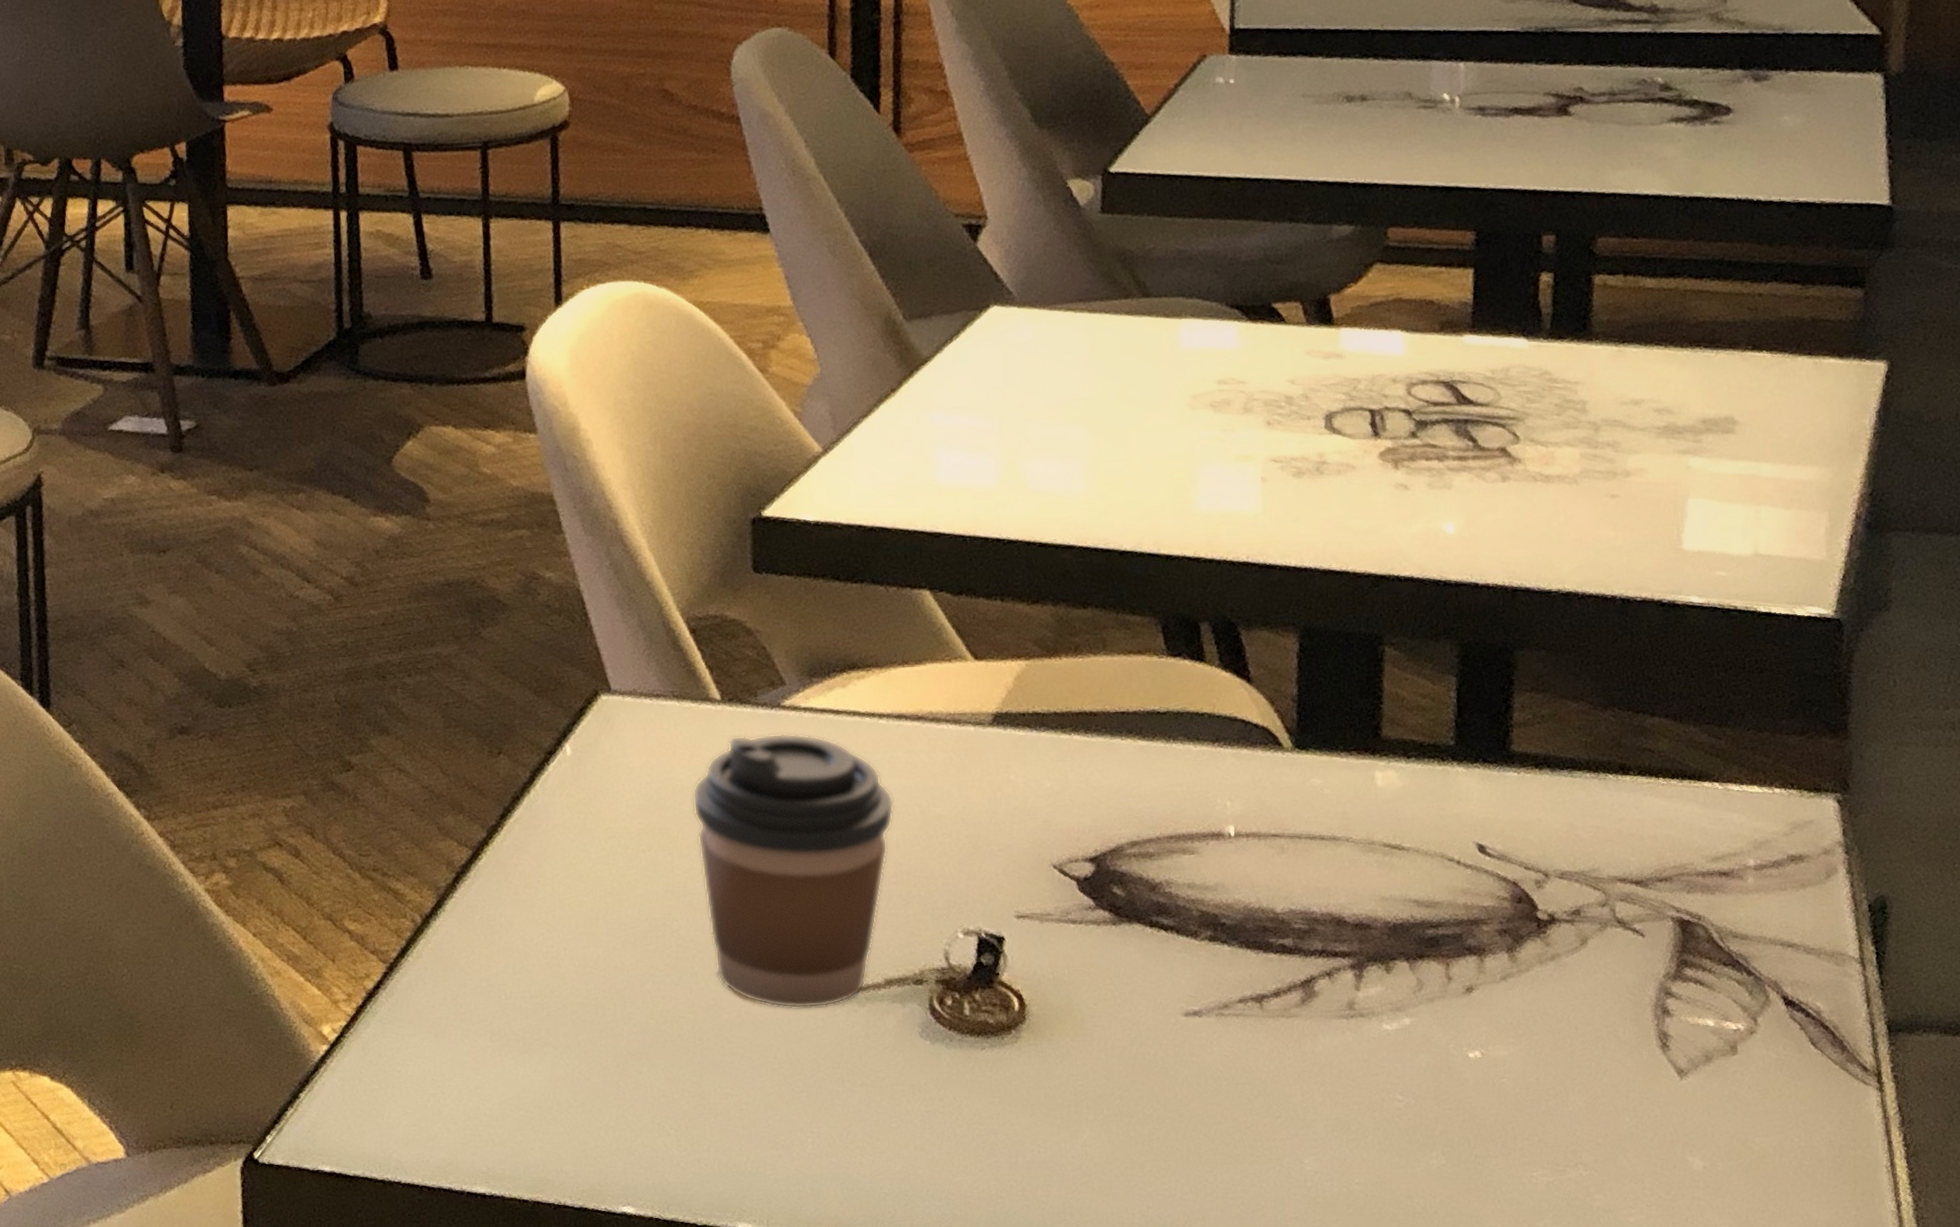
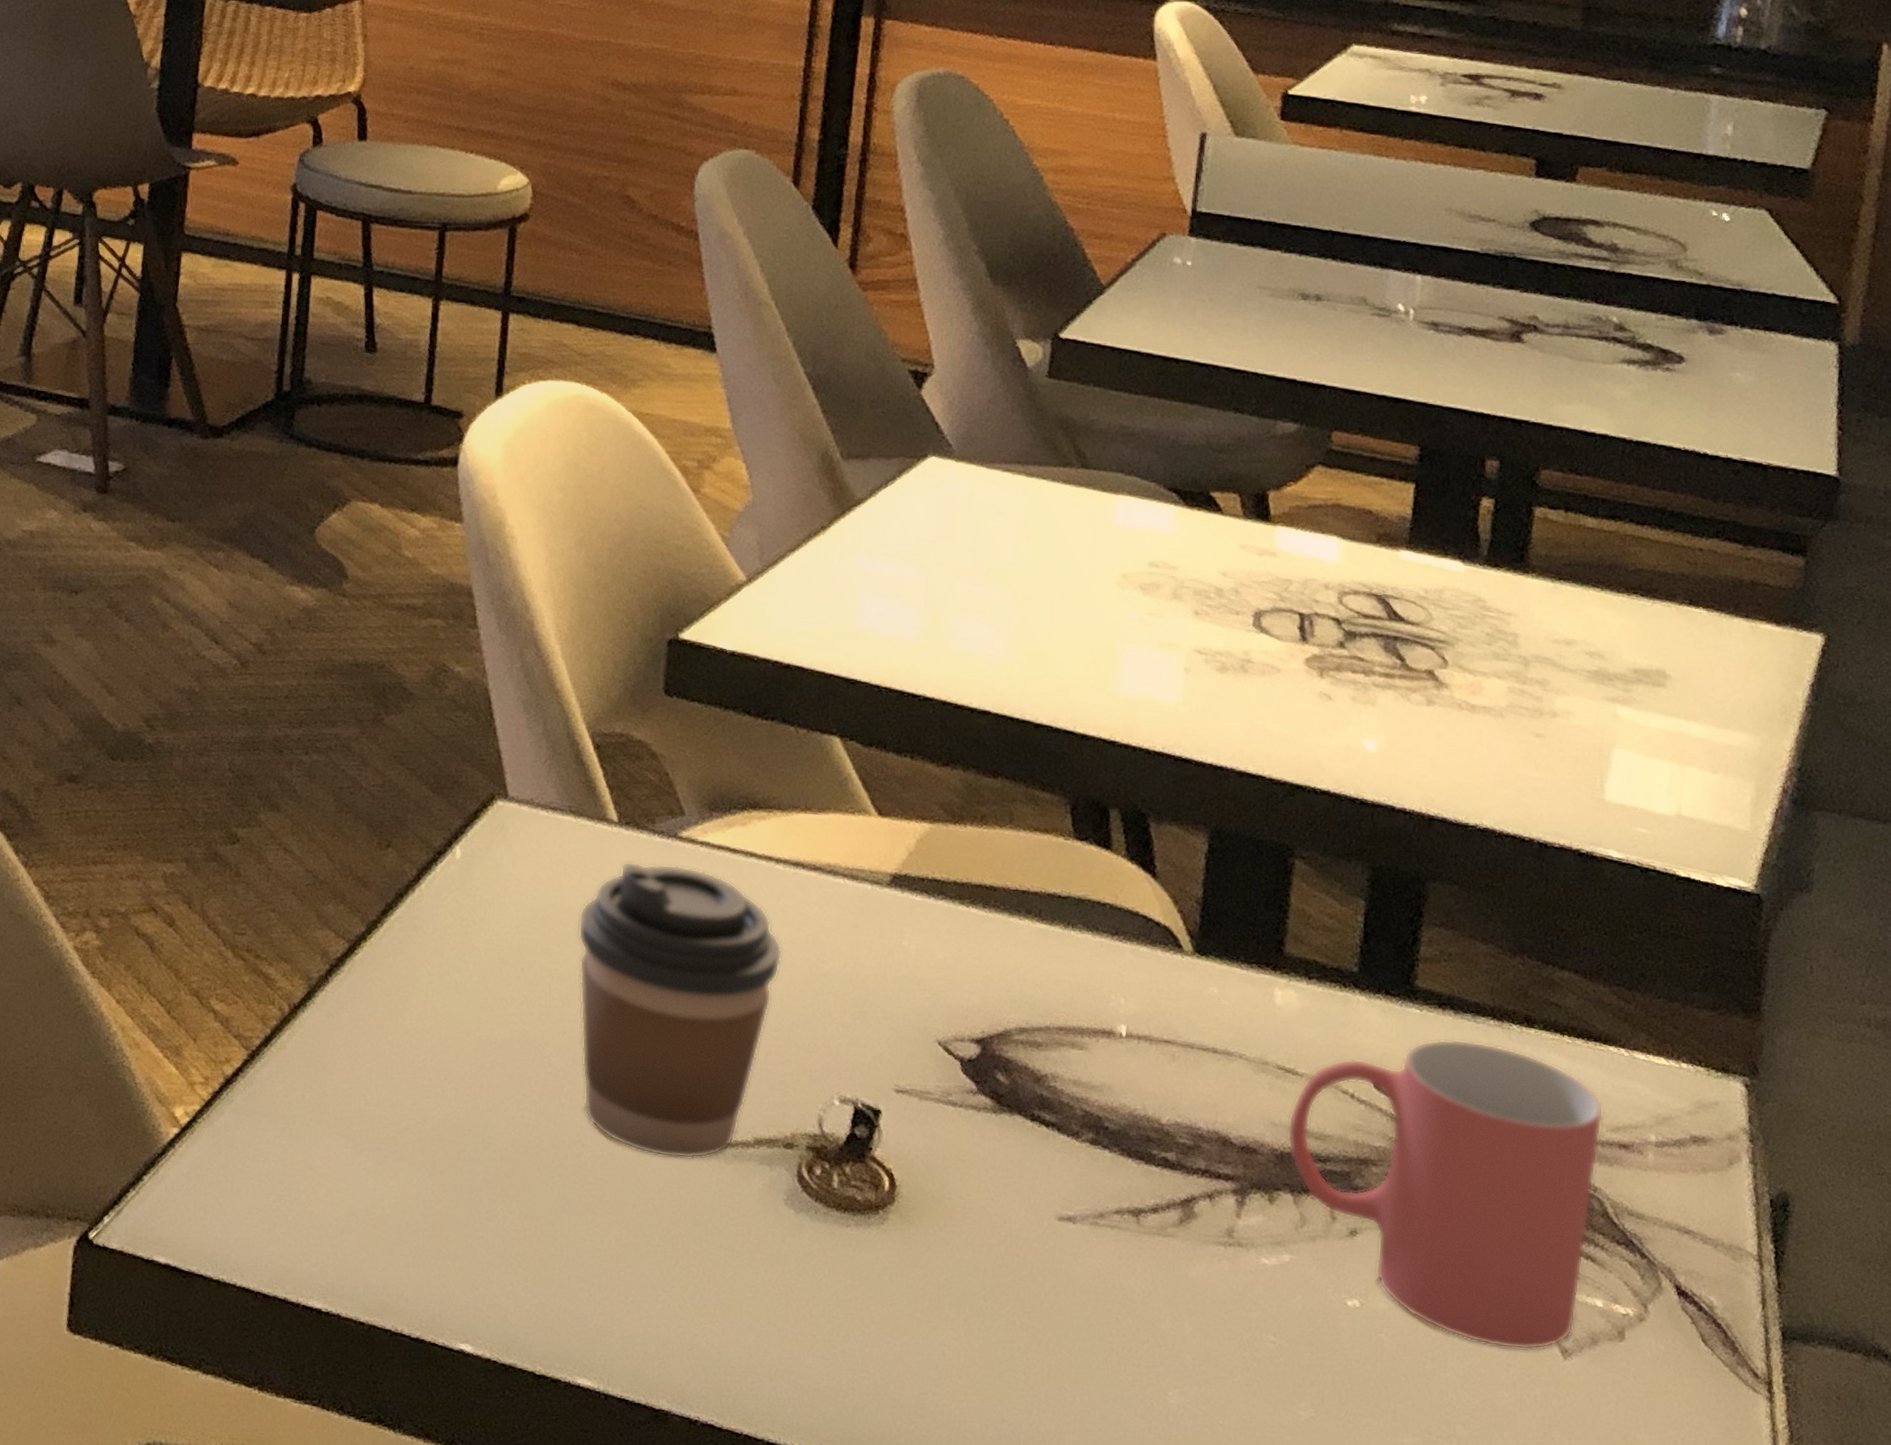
mug: none [1398,795,1703,1077] -> present [1287,1039,1604,1351]

